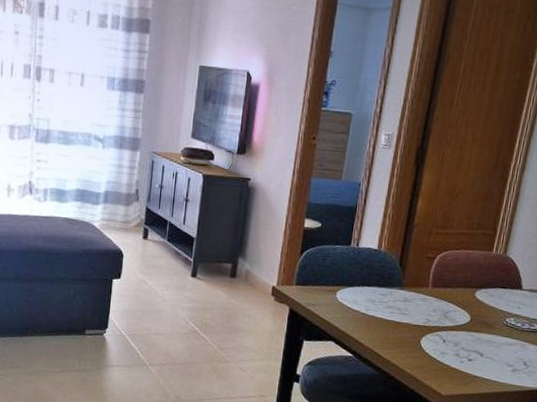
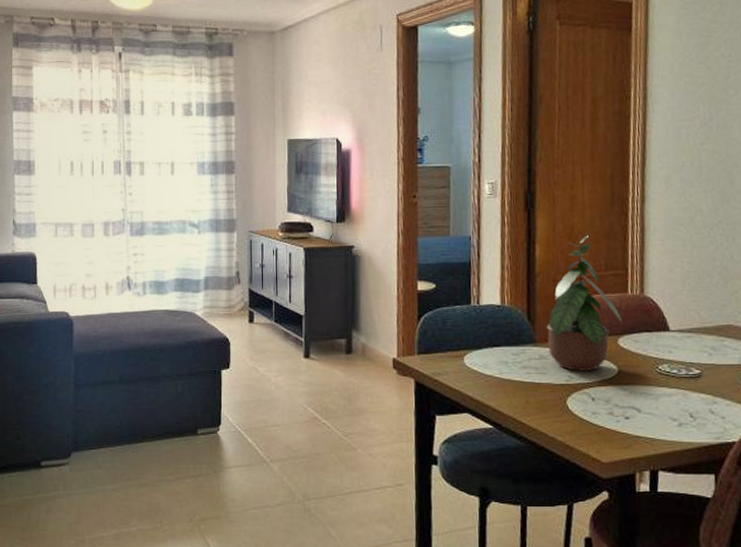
potted plant: none [413,195,483,317] -> present [546,235,623,371]

